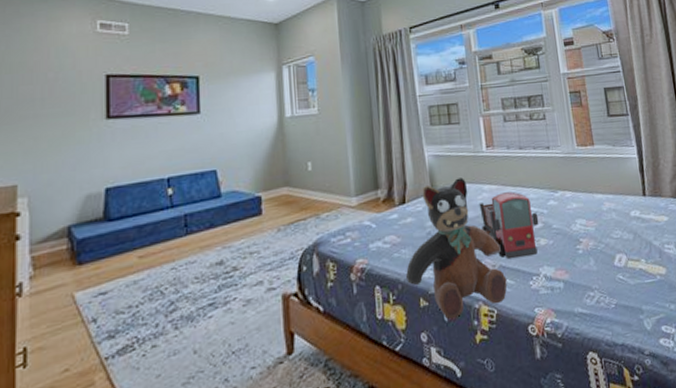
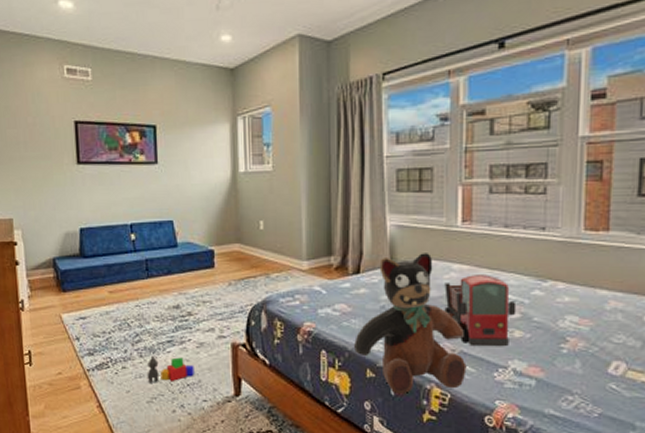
toy blocks: none [183,320,241,360] -> present [147,355,194,383]

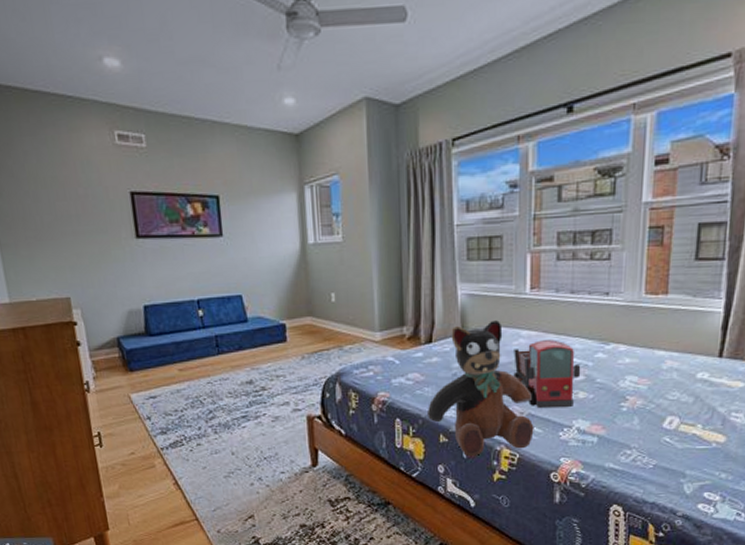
toy blocks: present [147,355,194,383] -> none [223,431,271,458]

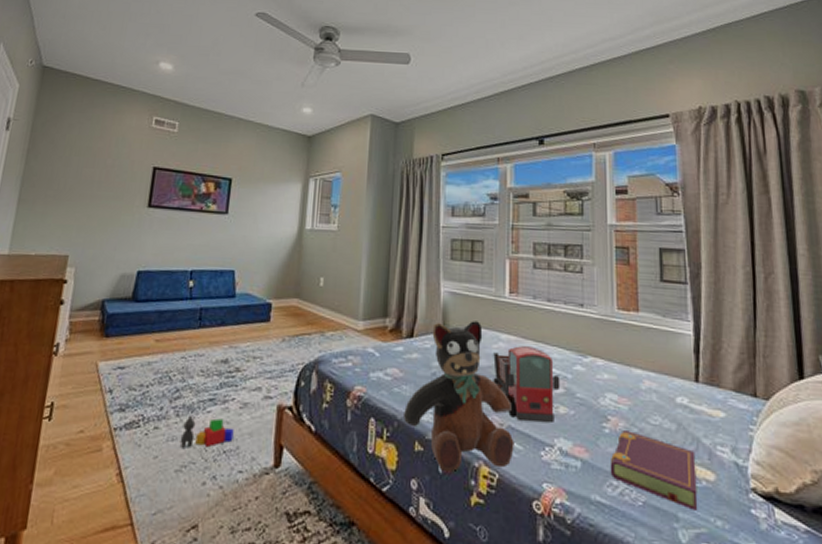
toy blocks: none [223,431,271,458] -> present [180,415,234,448]
book: none [624,406,709,468] -> present [610,429,698,511]

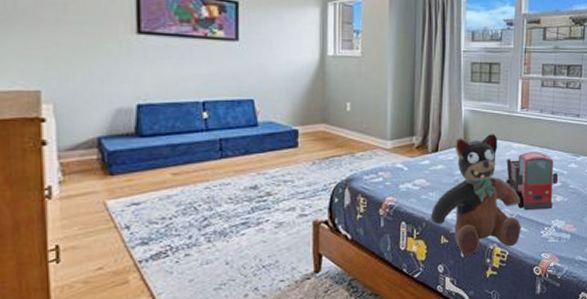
toy blocks: present [180,415,234,448] -> none [215,239,271,269]

